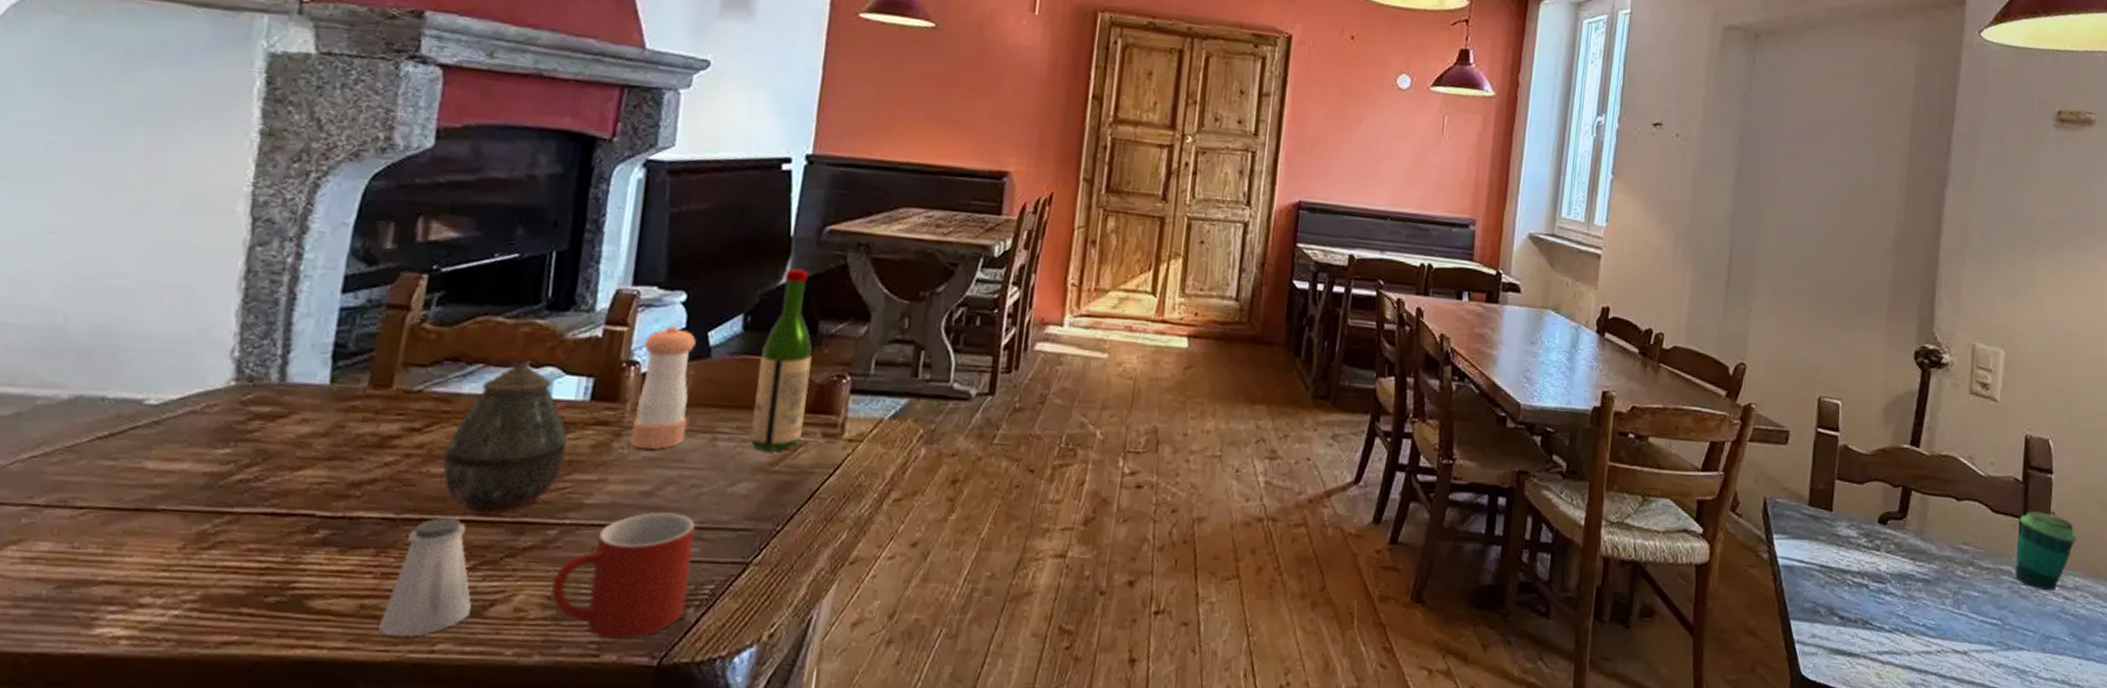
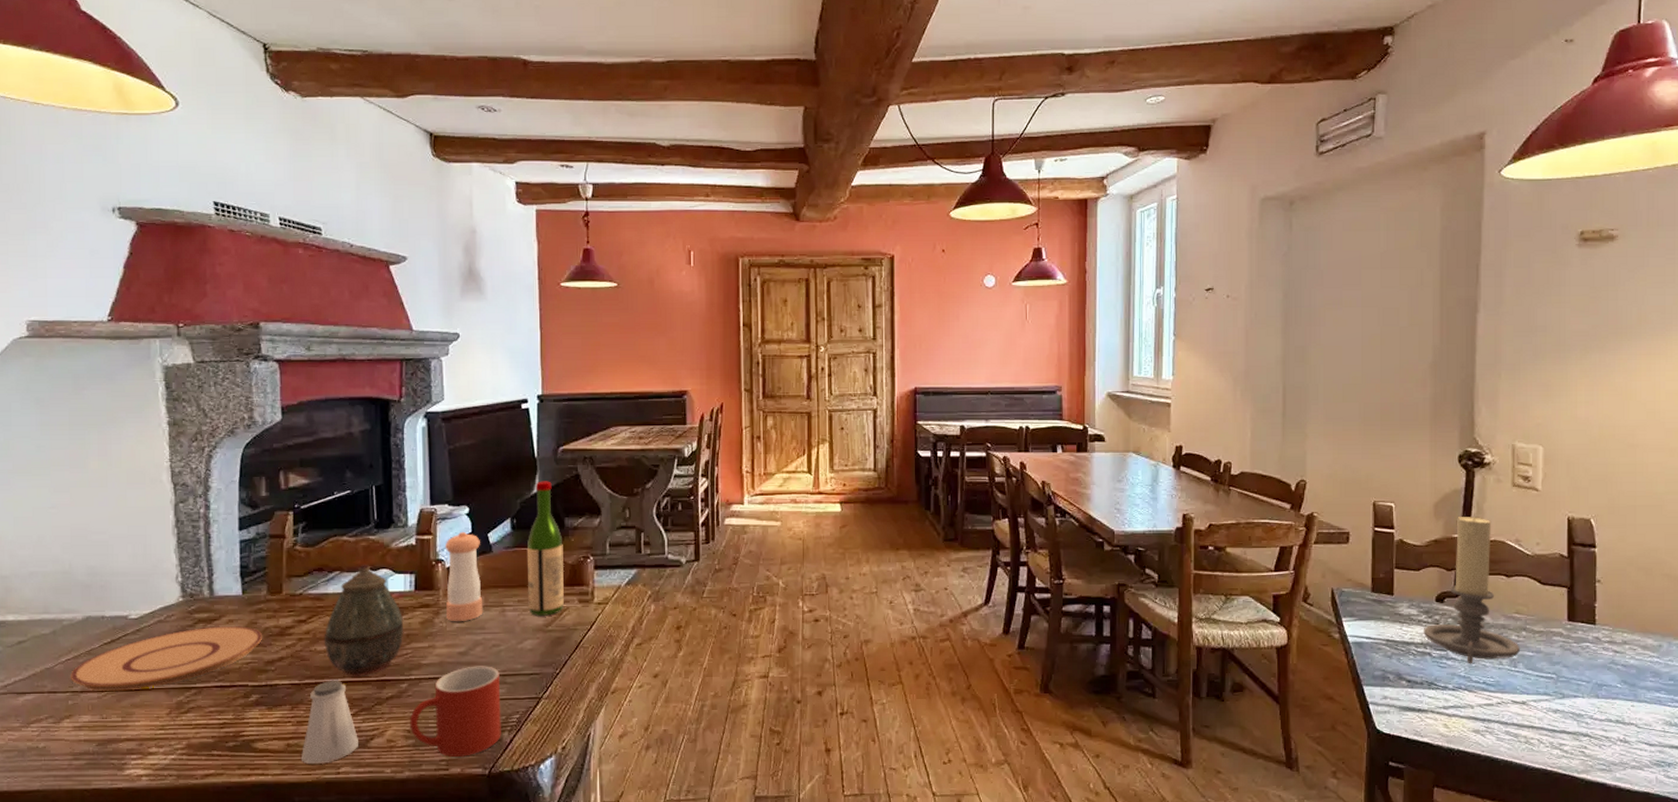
plate: none [30,426,352,510] -> present [69,626,263,692]
candle holder: none [1861,424,1966,602] -> present [1423,516,1521,664]
cup: present [2015,511,2077,591] -> none [1566,581,1623,647]

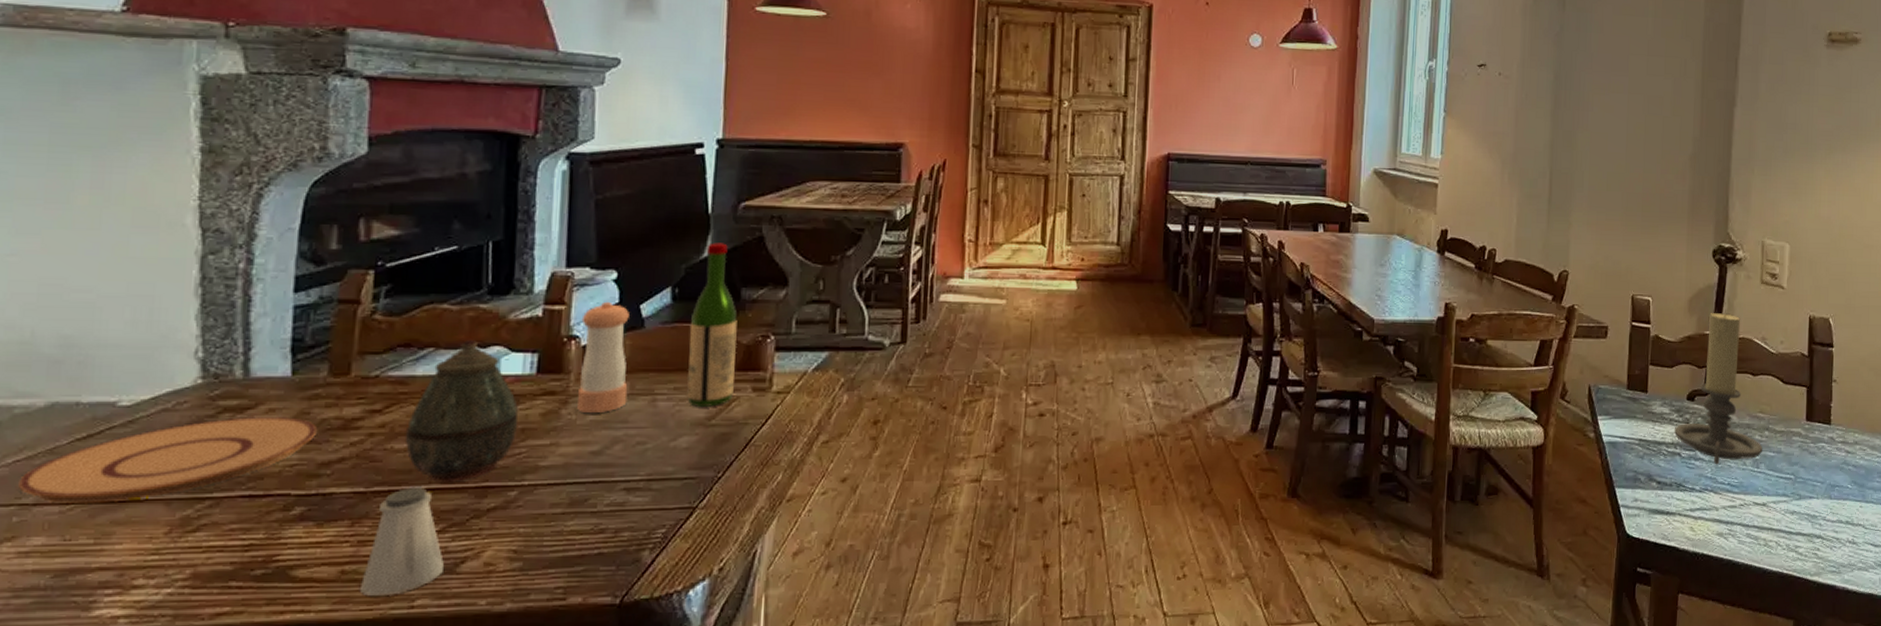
mug: present [409,666,501,757] -> none [516,468,643,583]

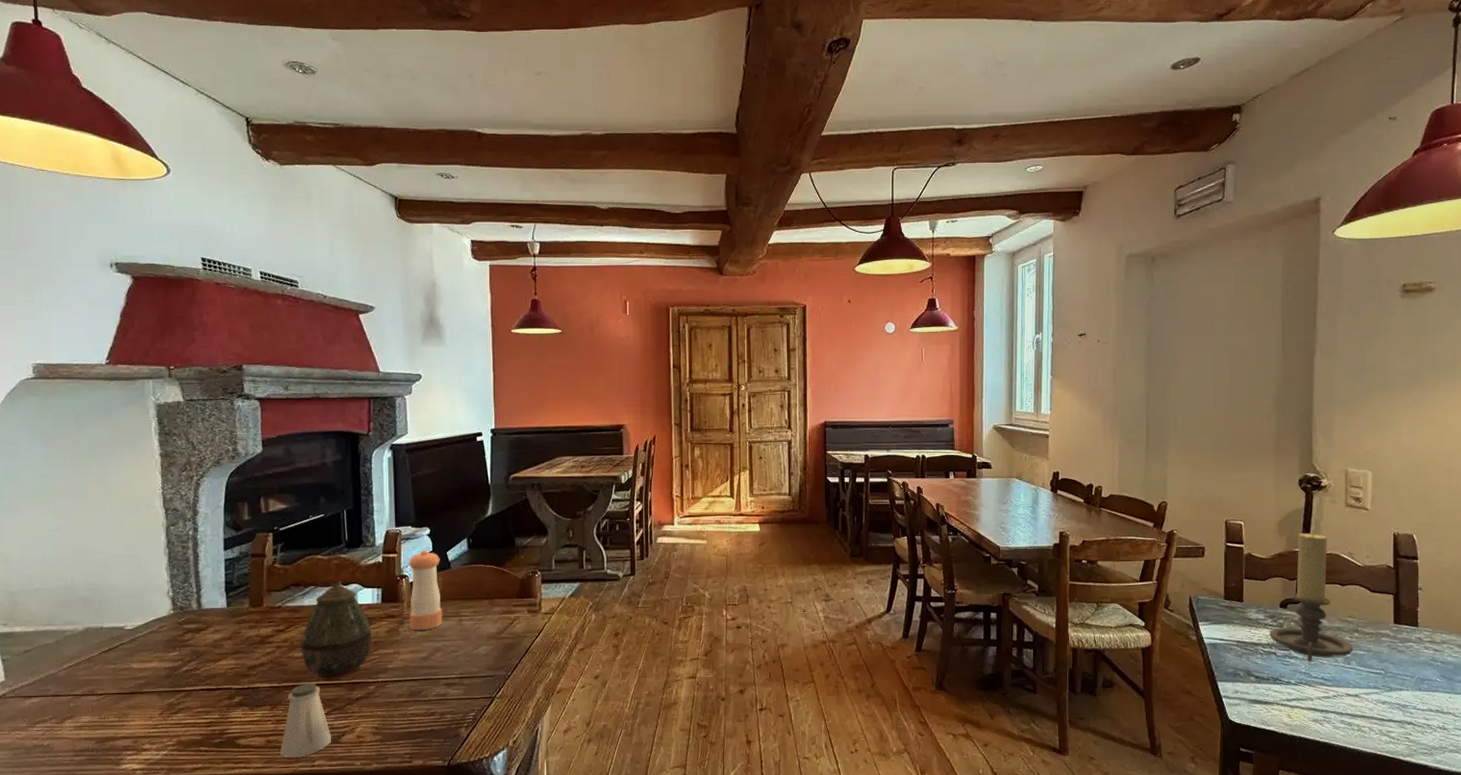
plate: present [17,417,318,505] -> none [71,635,246,695]
wine bottle: present [686,242,737,407] -> none [481,505,515,625]

